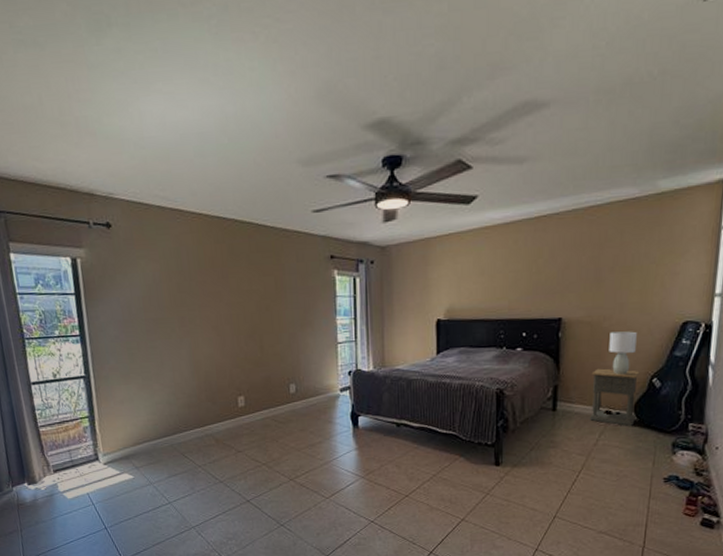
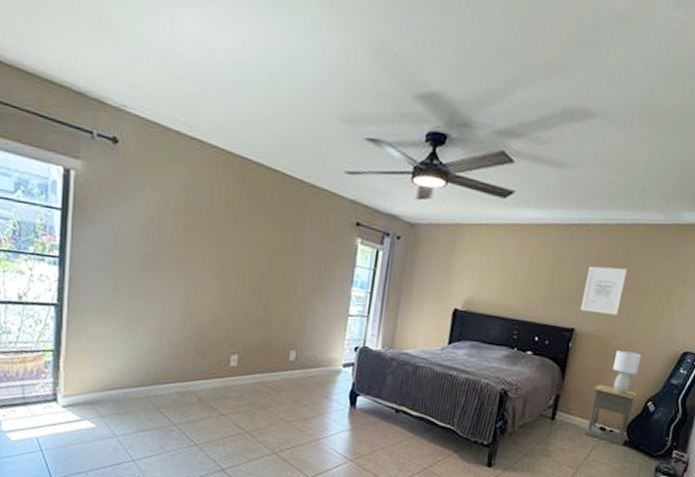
wall art: none [565,249,607,300] -> present [580,266,627,315]

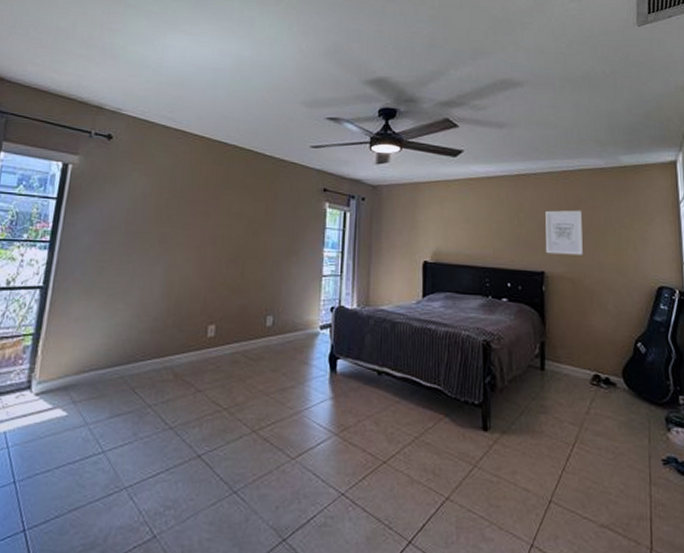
nightstand: present [585,384,638,447] -> none [577,327,625,396]
lamp: present [612,350,641,395] -> none [591,290,617,337]

